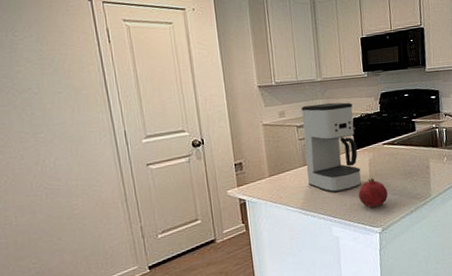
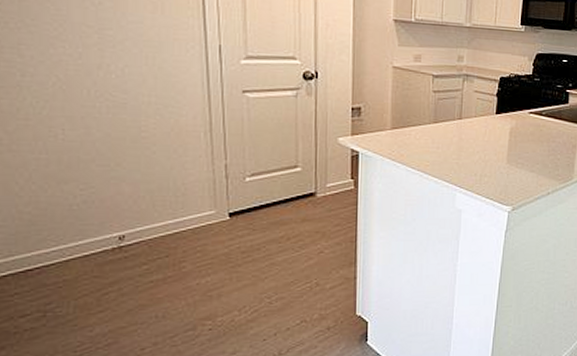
coffee maker: present [301,102,361,193] -> none [436,52,502,160]
fruit: present [358,178,388,208] -> none [492,149,526,182]

